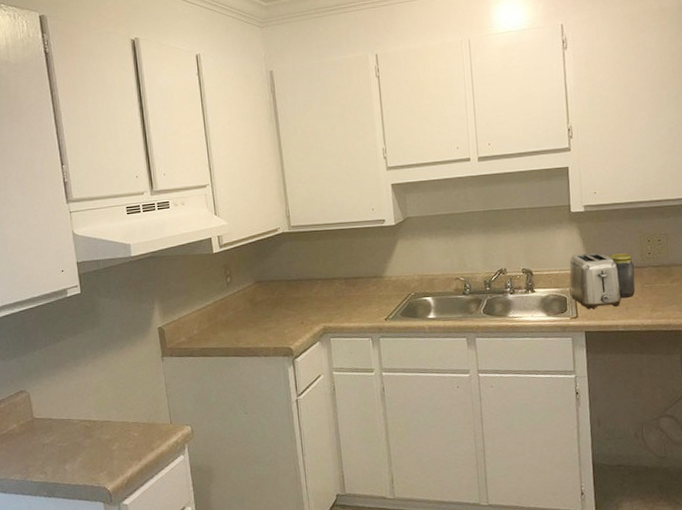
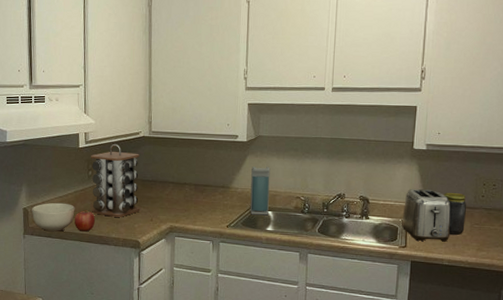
bowl: none [167,316,217,351] -> present [31,202,75,232]
fruit: none [216,321,240,345] -> present [74,210,95,232]
spice rack: none [227,244,288,325] -> present [91,143,139,217]
soap dispenser: none [404,249,428,304] -> present [250,166,271,216]

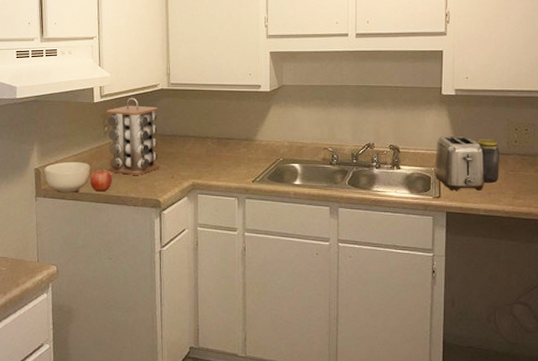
soap dispenser: present [250,166,271,216] -> none [276,116,296,169]

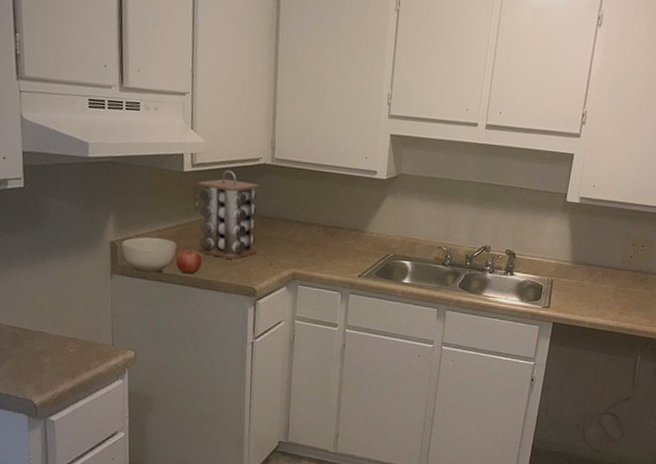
toaster: present [434,136,485,191] -> none [547,245,599,304]
jar: present [476,139,499,183] -> none [592,251,614,297]

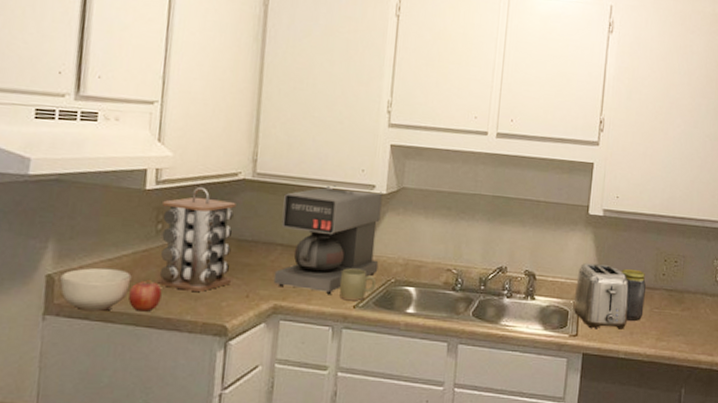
coffee maker: none [292,171,383,266] -> present [273,185,383,295]
mug: none [346,243,377,271] -> present [339,268,376,301]
toaster: none [547,245,599,304] -> present [573,263,629,330]
jar: none [592,251,614,297] -> present [621,269,646,321]

